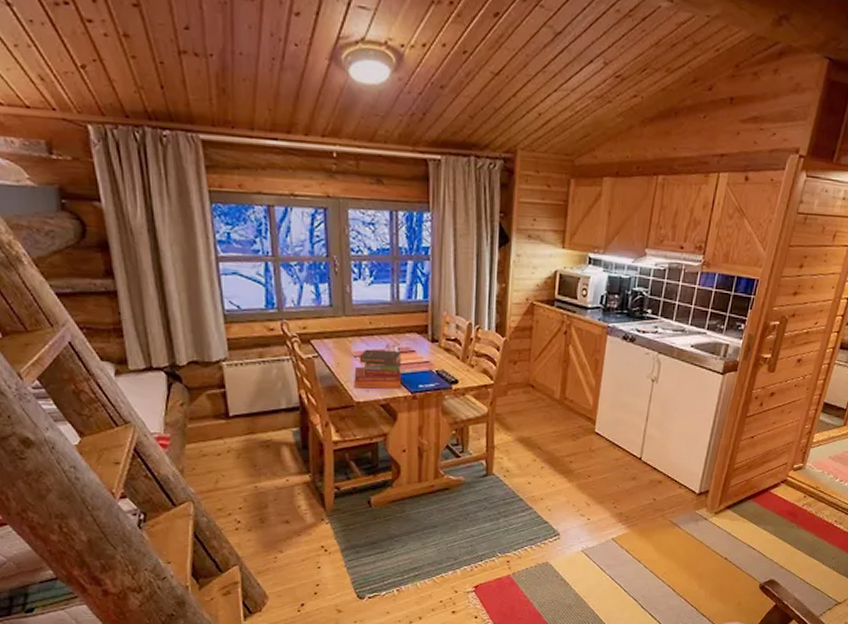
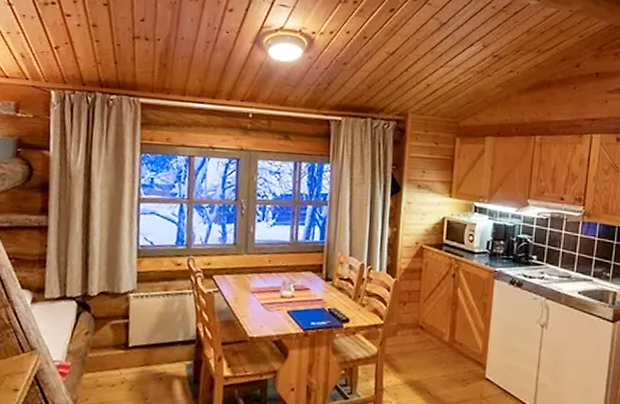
books: present [354,349,402,389] -> none [249,285,296,325]

